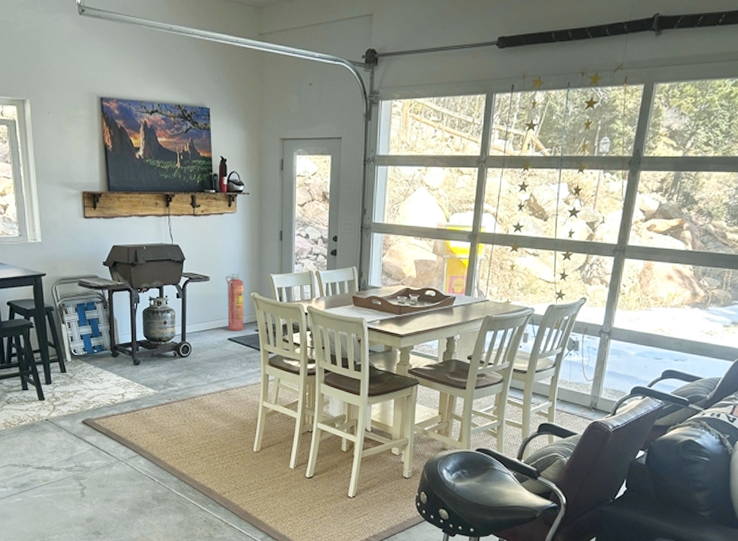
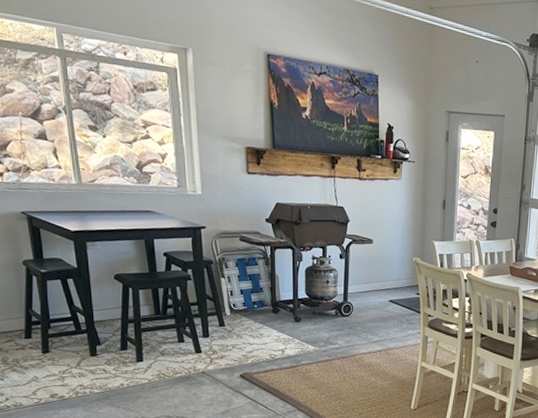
fire extinguisher: present [225,273,245,331] -> none [389,238,407,294]

